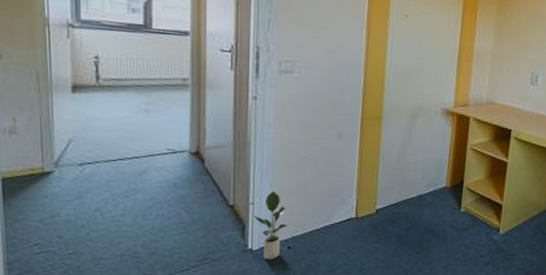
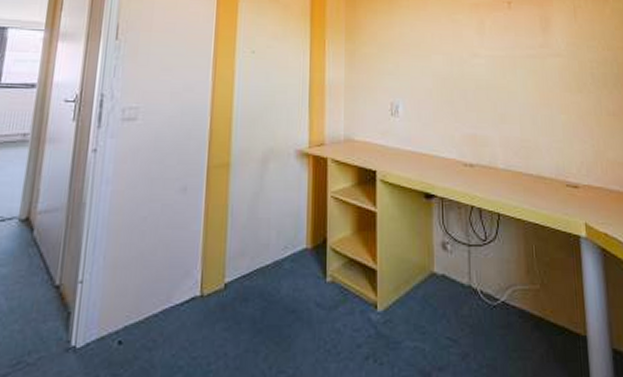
potted plant: present [254,191,287,260] -> none [81,265,120,362]

